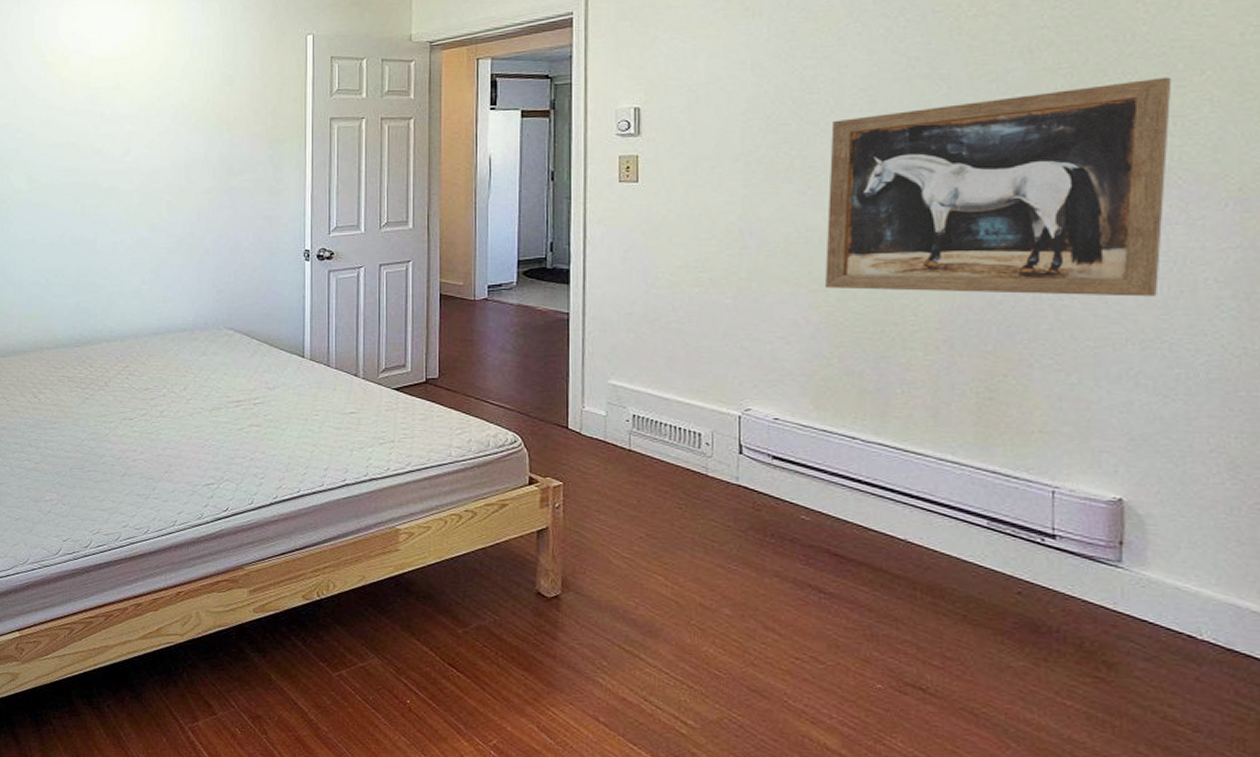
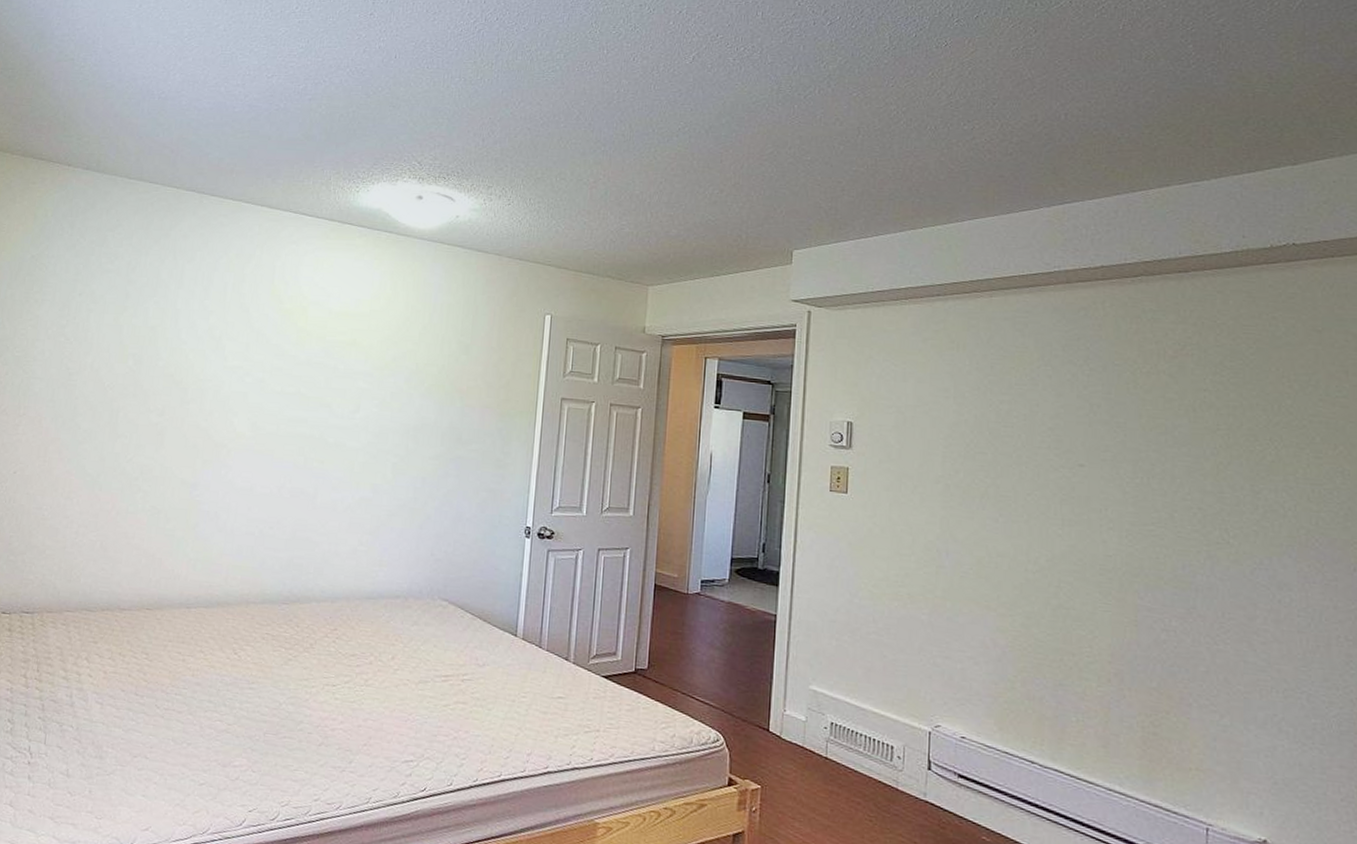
wall art: present [824,77,1172,297] -> none [1011,447,1311,649]

